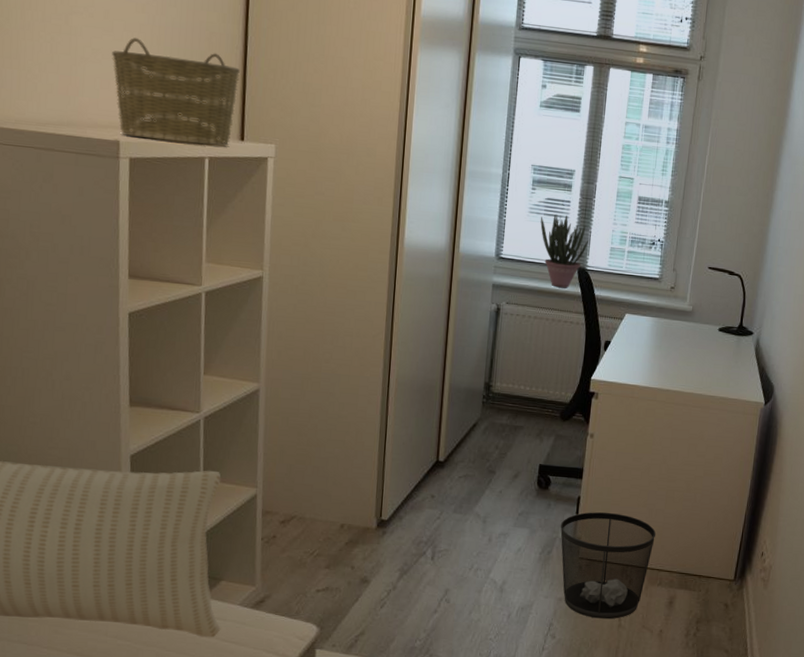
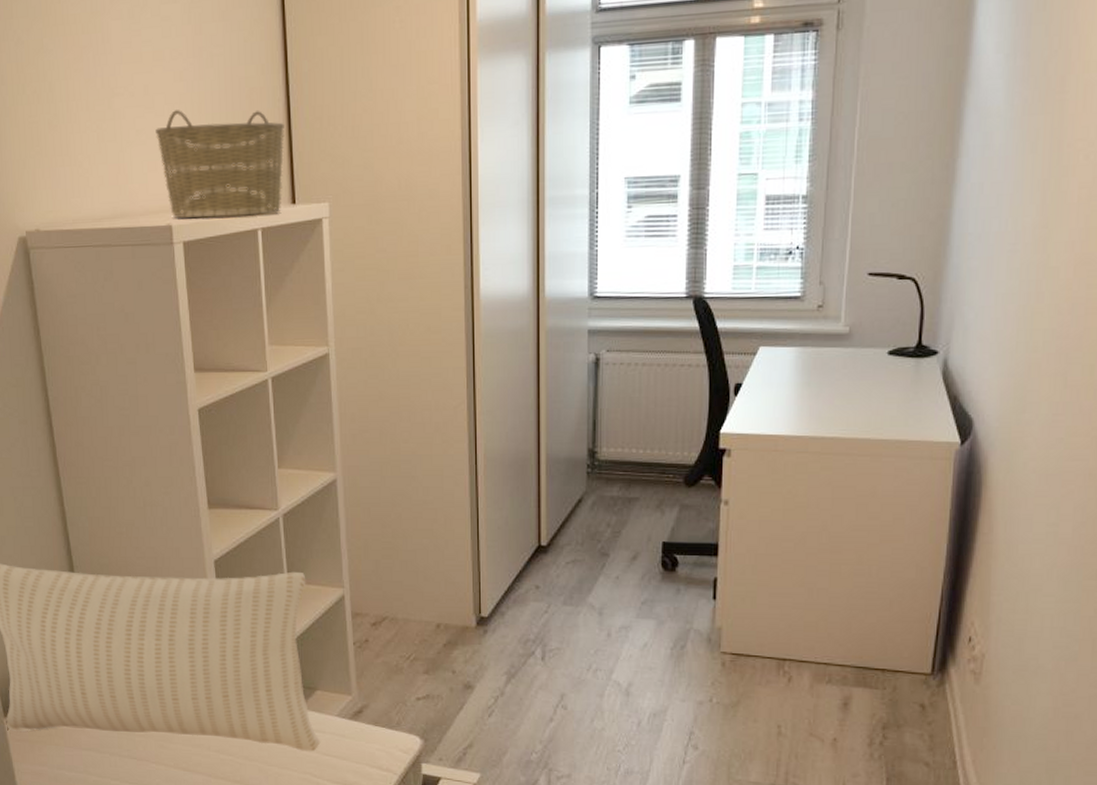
potted plant: present [540,213,588,289] -> none [640,233,704,325]
waste bin: present [560,512,657,619] -> none [694,595,820,726]

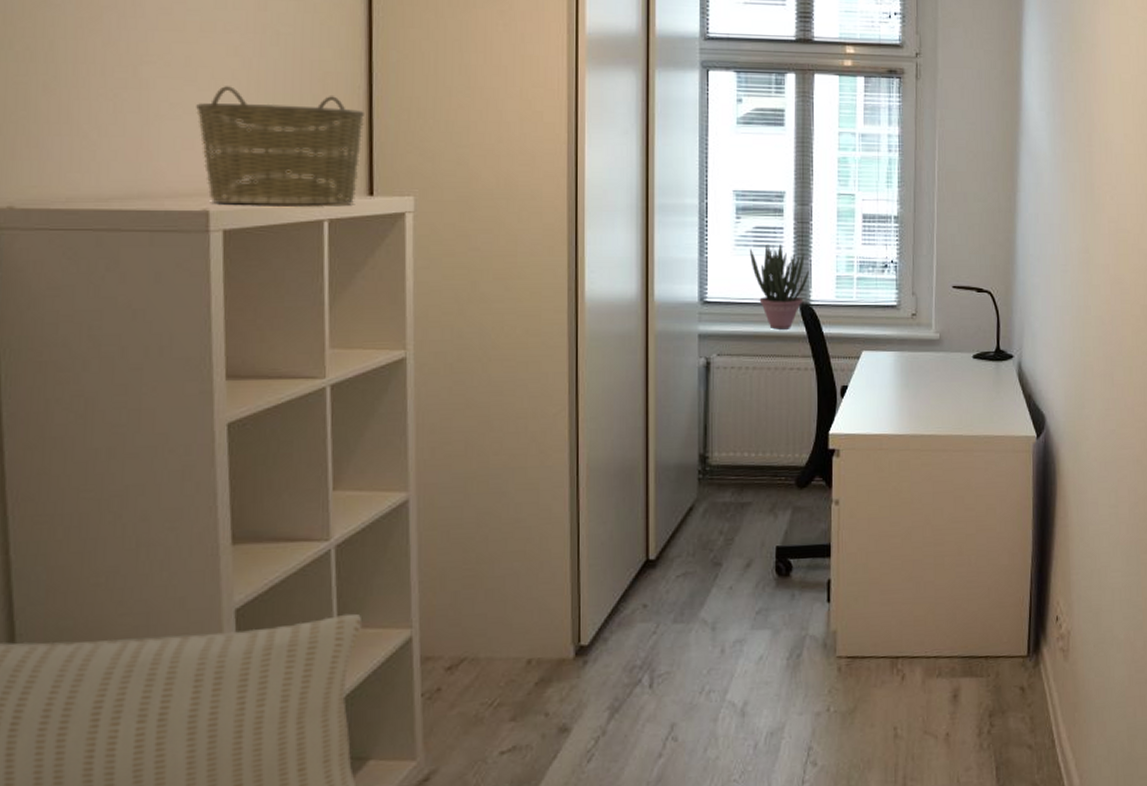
potted plant: none [640,233,704,325] -> present [749,243,809,330]

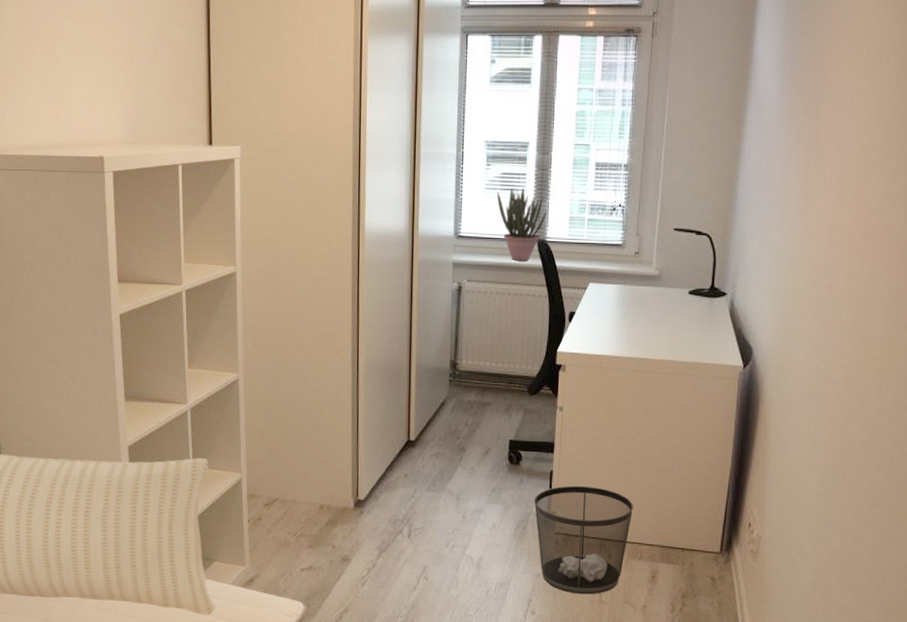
basket: present [196,86,364,207] -> none [93,60,205,154]
waste bin: none [809,594,928,732] -> present [534,485,634,595]

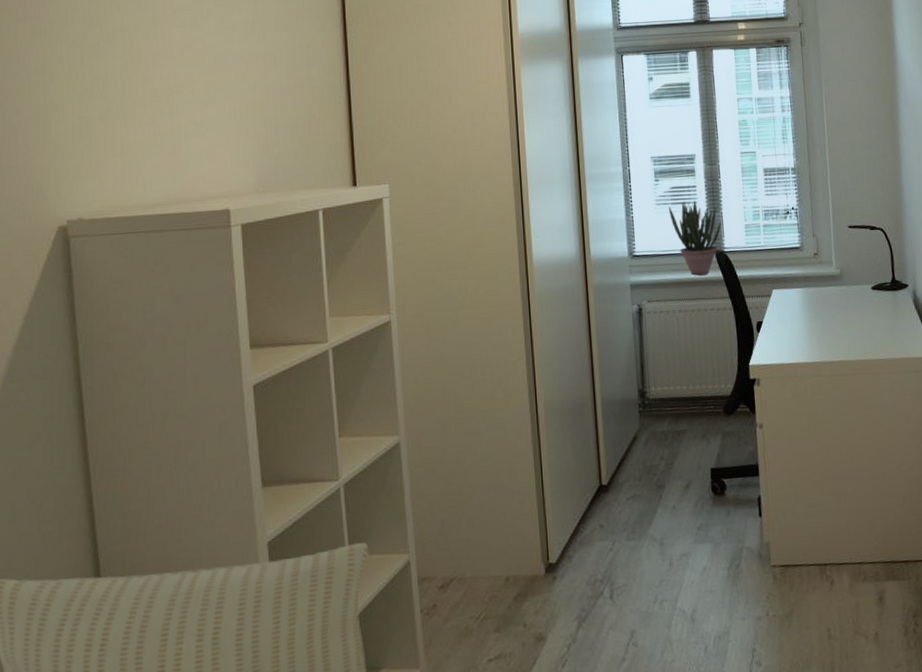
waste bin: present [534,485,634,595] -> none [744,507,850,634]

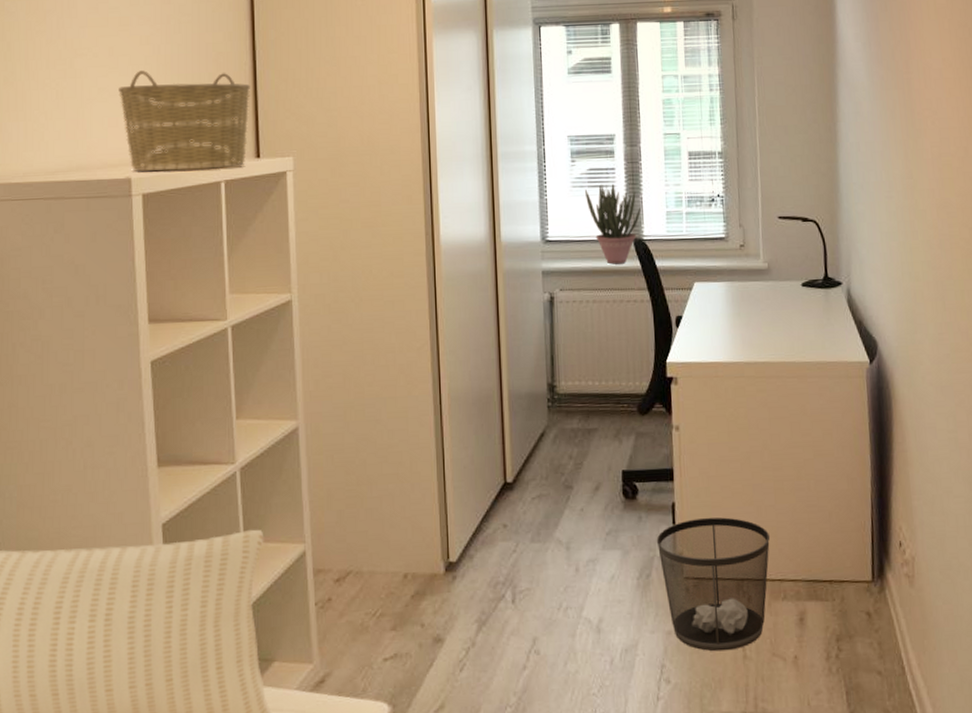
basket: none [215,105,346,204] -> present [118,70,250,172]
waste bin: none [744,507,850,634] -> present [656,517,771,652]

